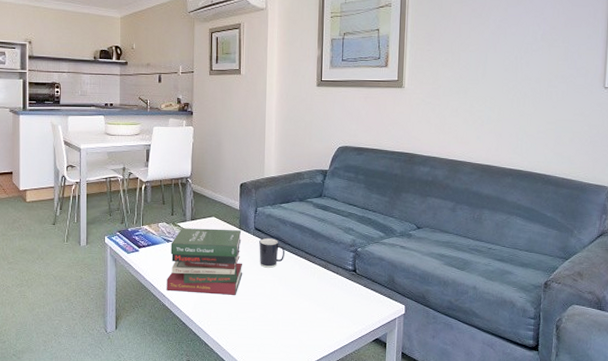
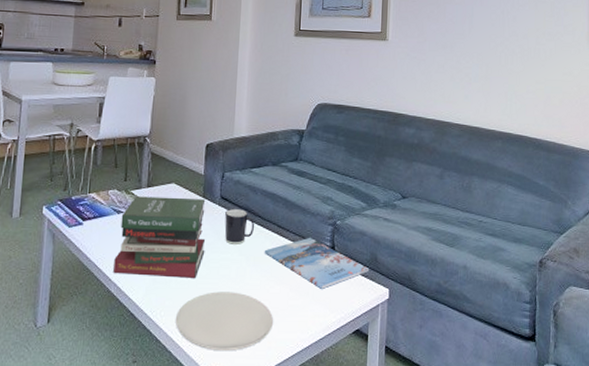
plate: none [220,306,303,354] -> present [175,291,273,352]
magazine: none [294,262,388,305] -> present [264,237,370,289]

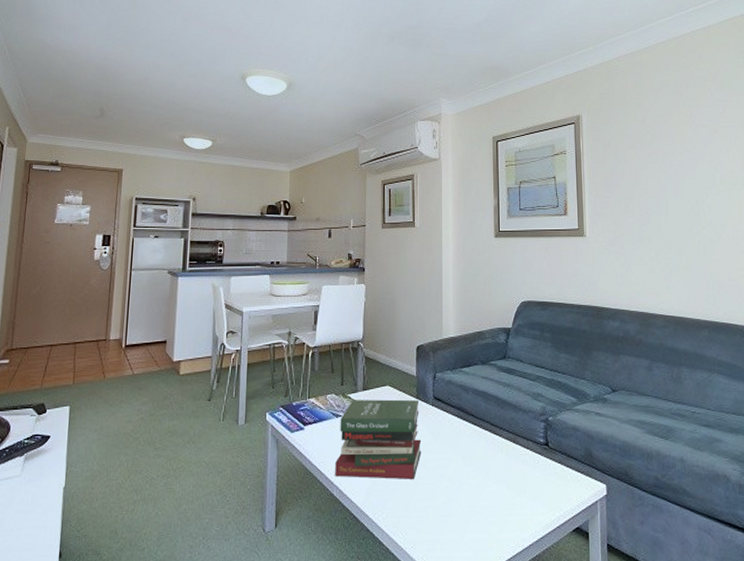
plate: present [175,291,273,352] -> none [396,492,492,553]
mug: present [224,208,254,245] -> none [439,408,468,444]
magazine: present [264,237,370,289] -> none [479,434,585,486]

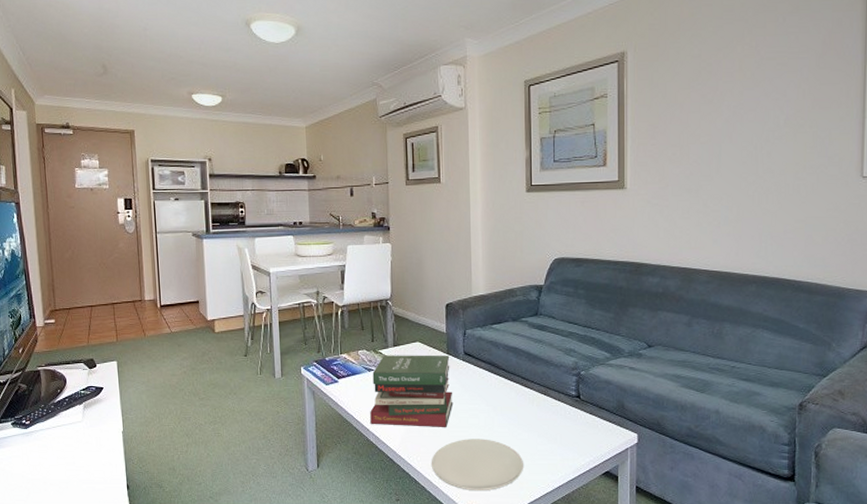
plate: none [396,492,492,553] -> present [431,439,523,491]

